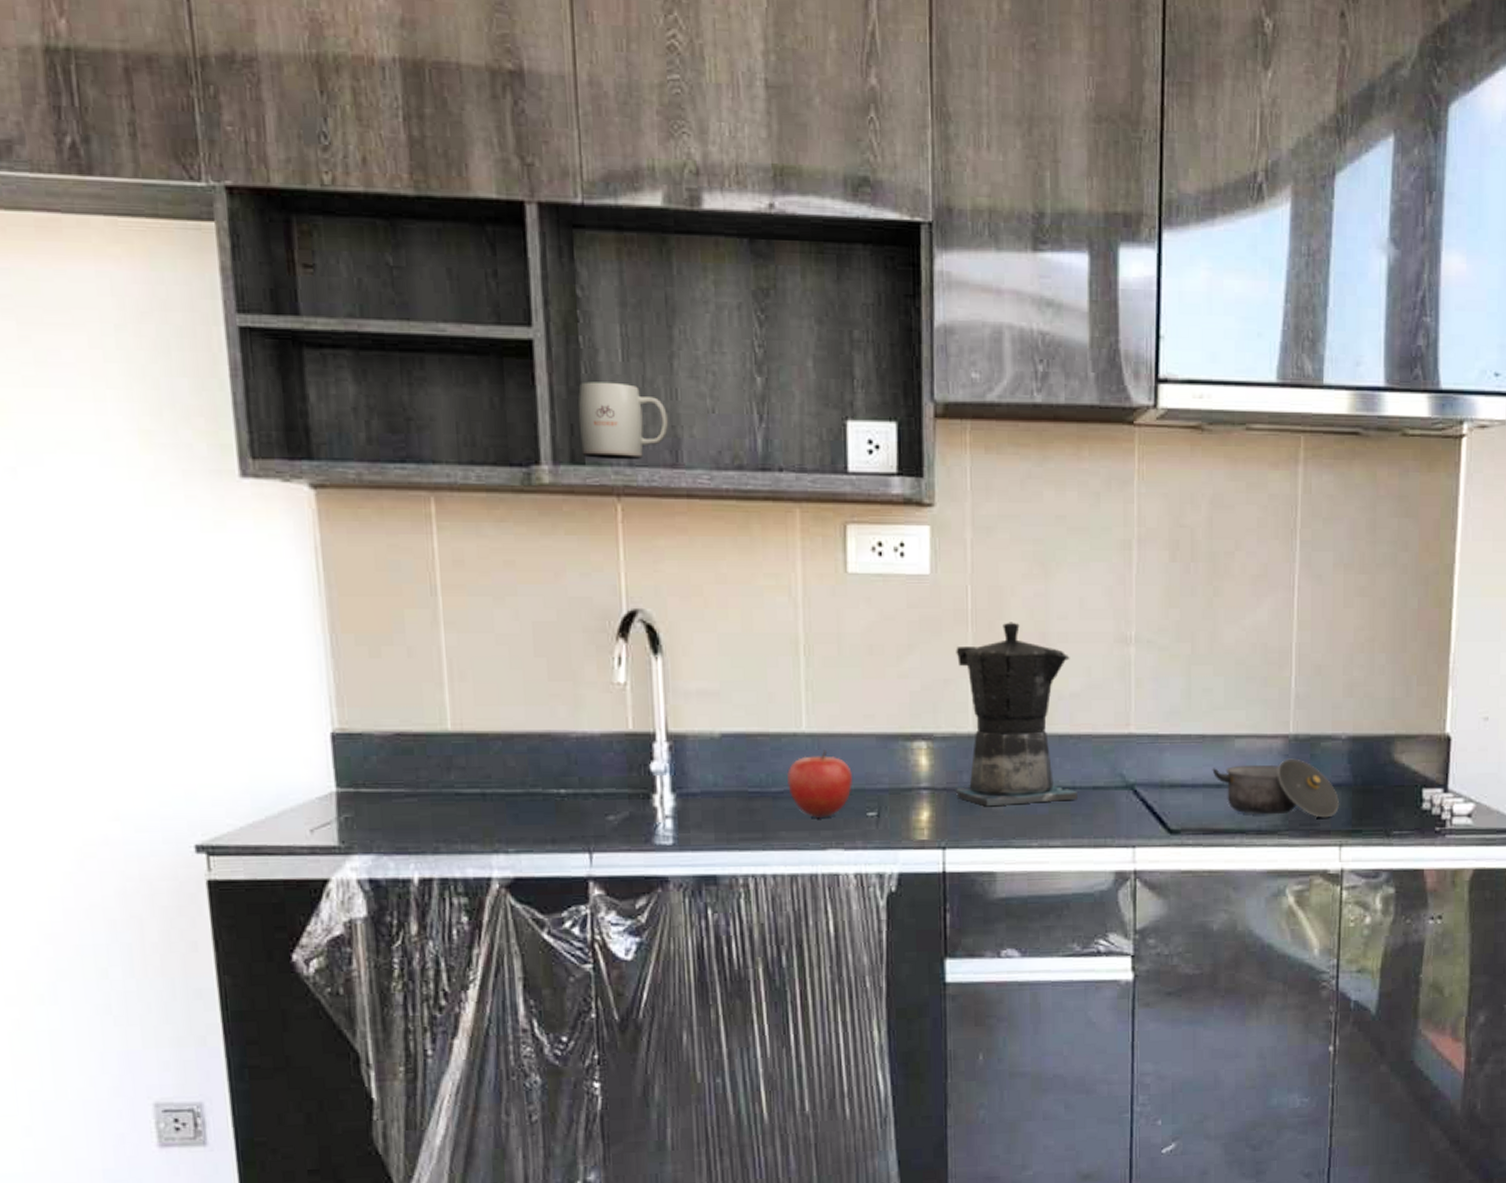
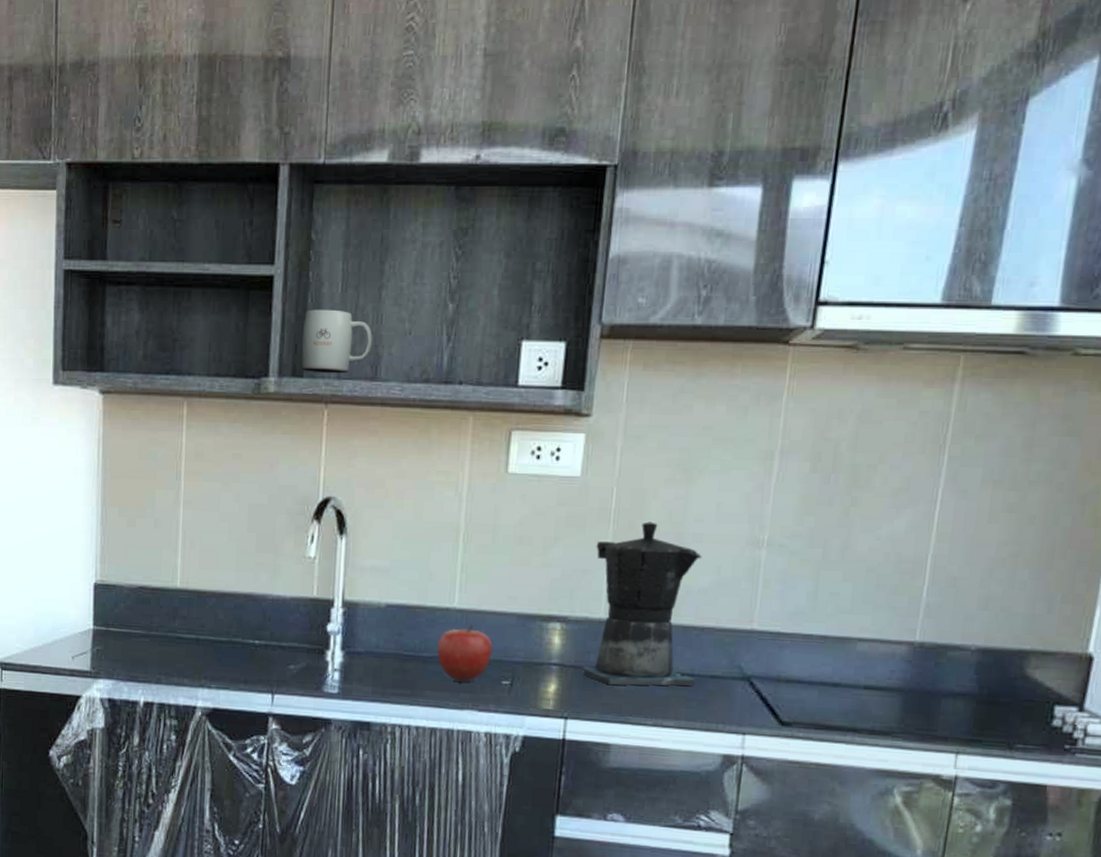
cooking pot: present [1212,758,1340,818] -> none [830,664,962,725]

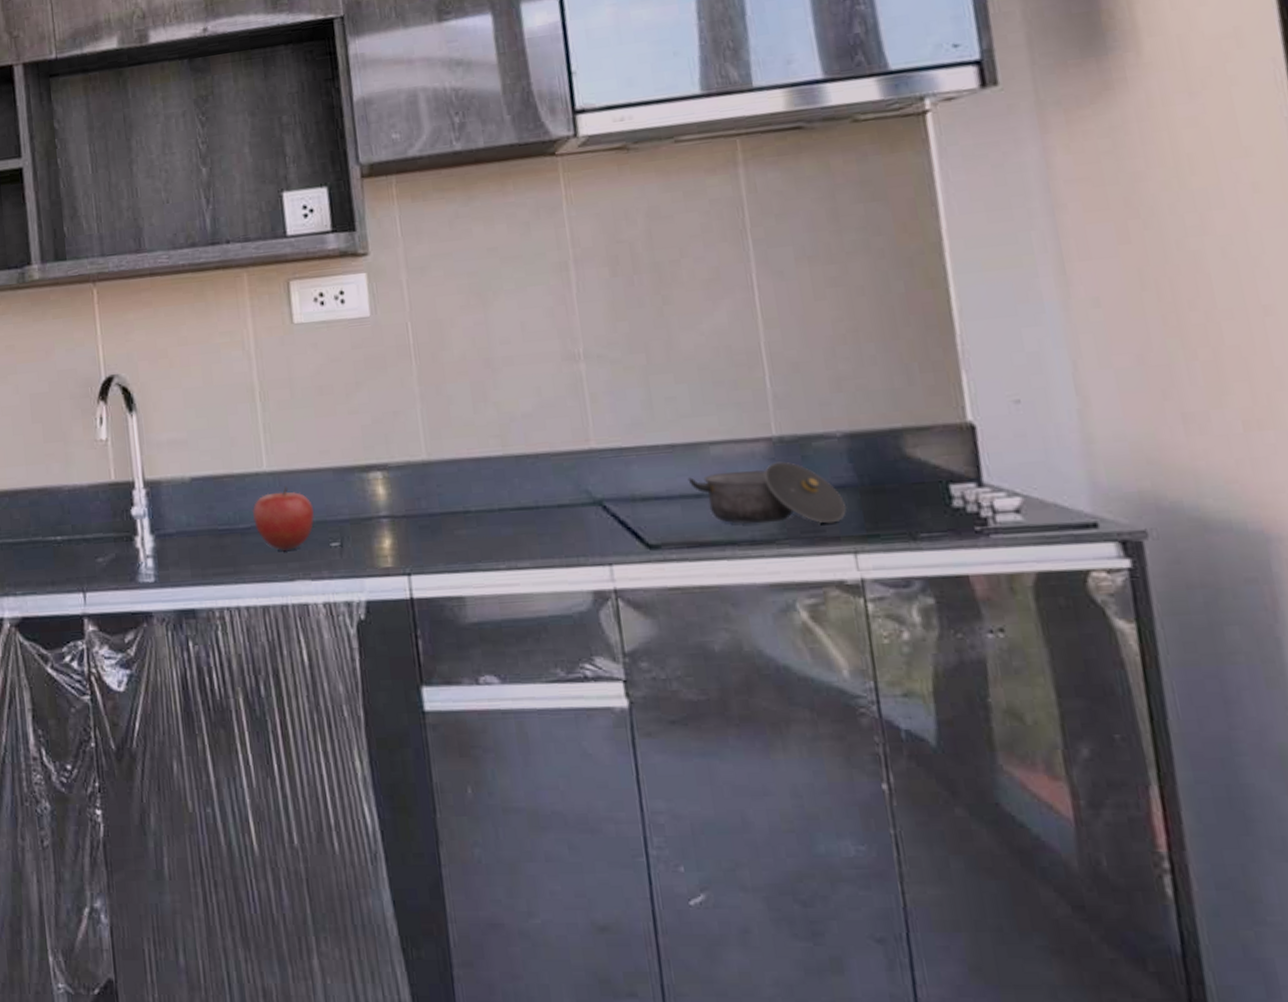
mug: present [301,309,373,374] -> none [58,190,132,254]
coffee maker: present [578,521,702,686] -> none [402,351,543,532]
cooking pot: none [830,664,962,725] -> present [687,461,847,524]

